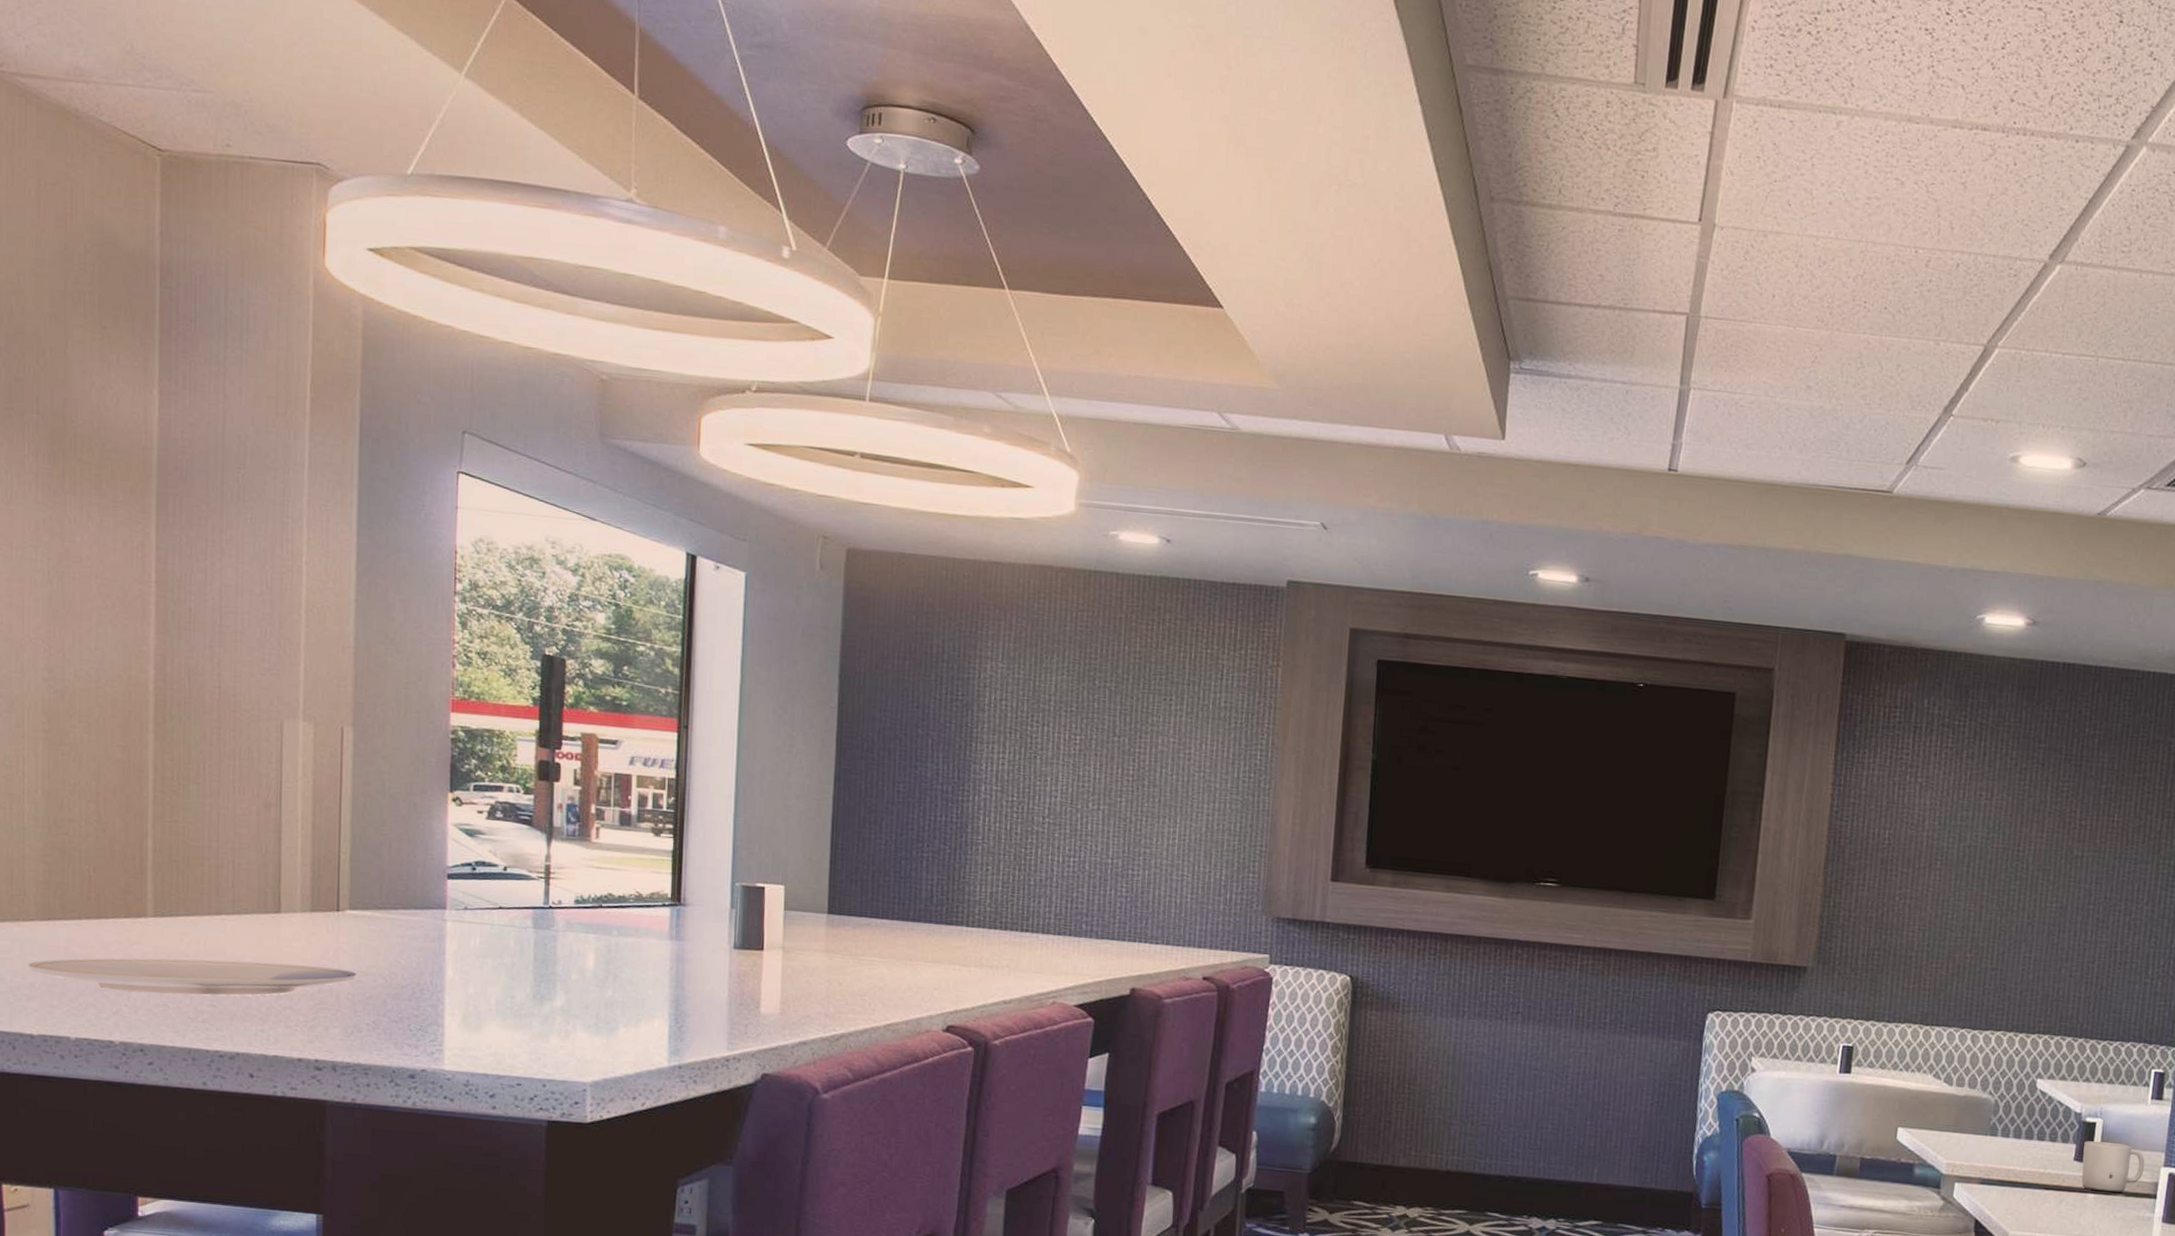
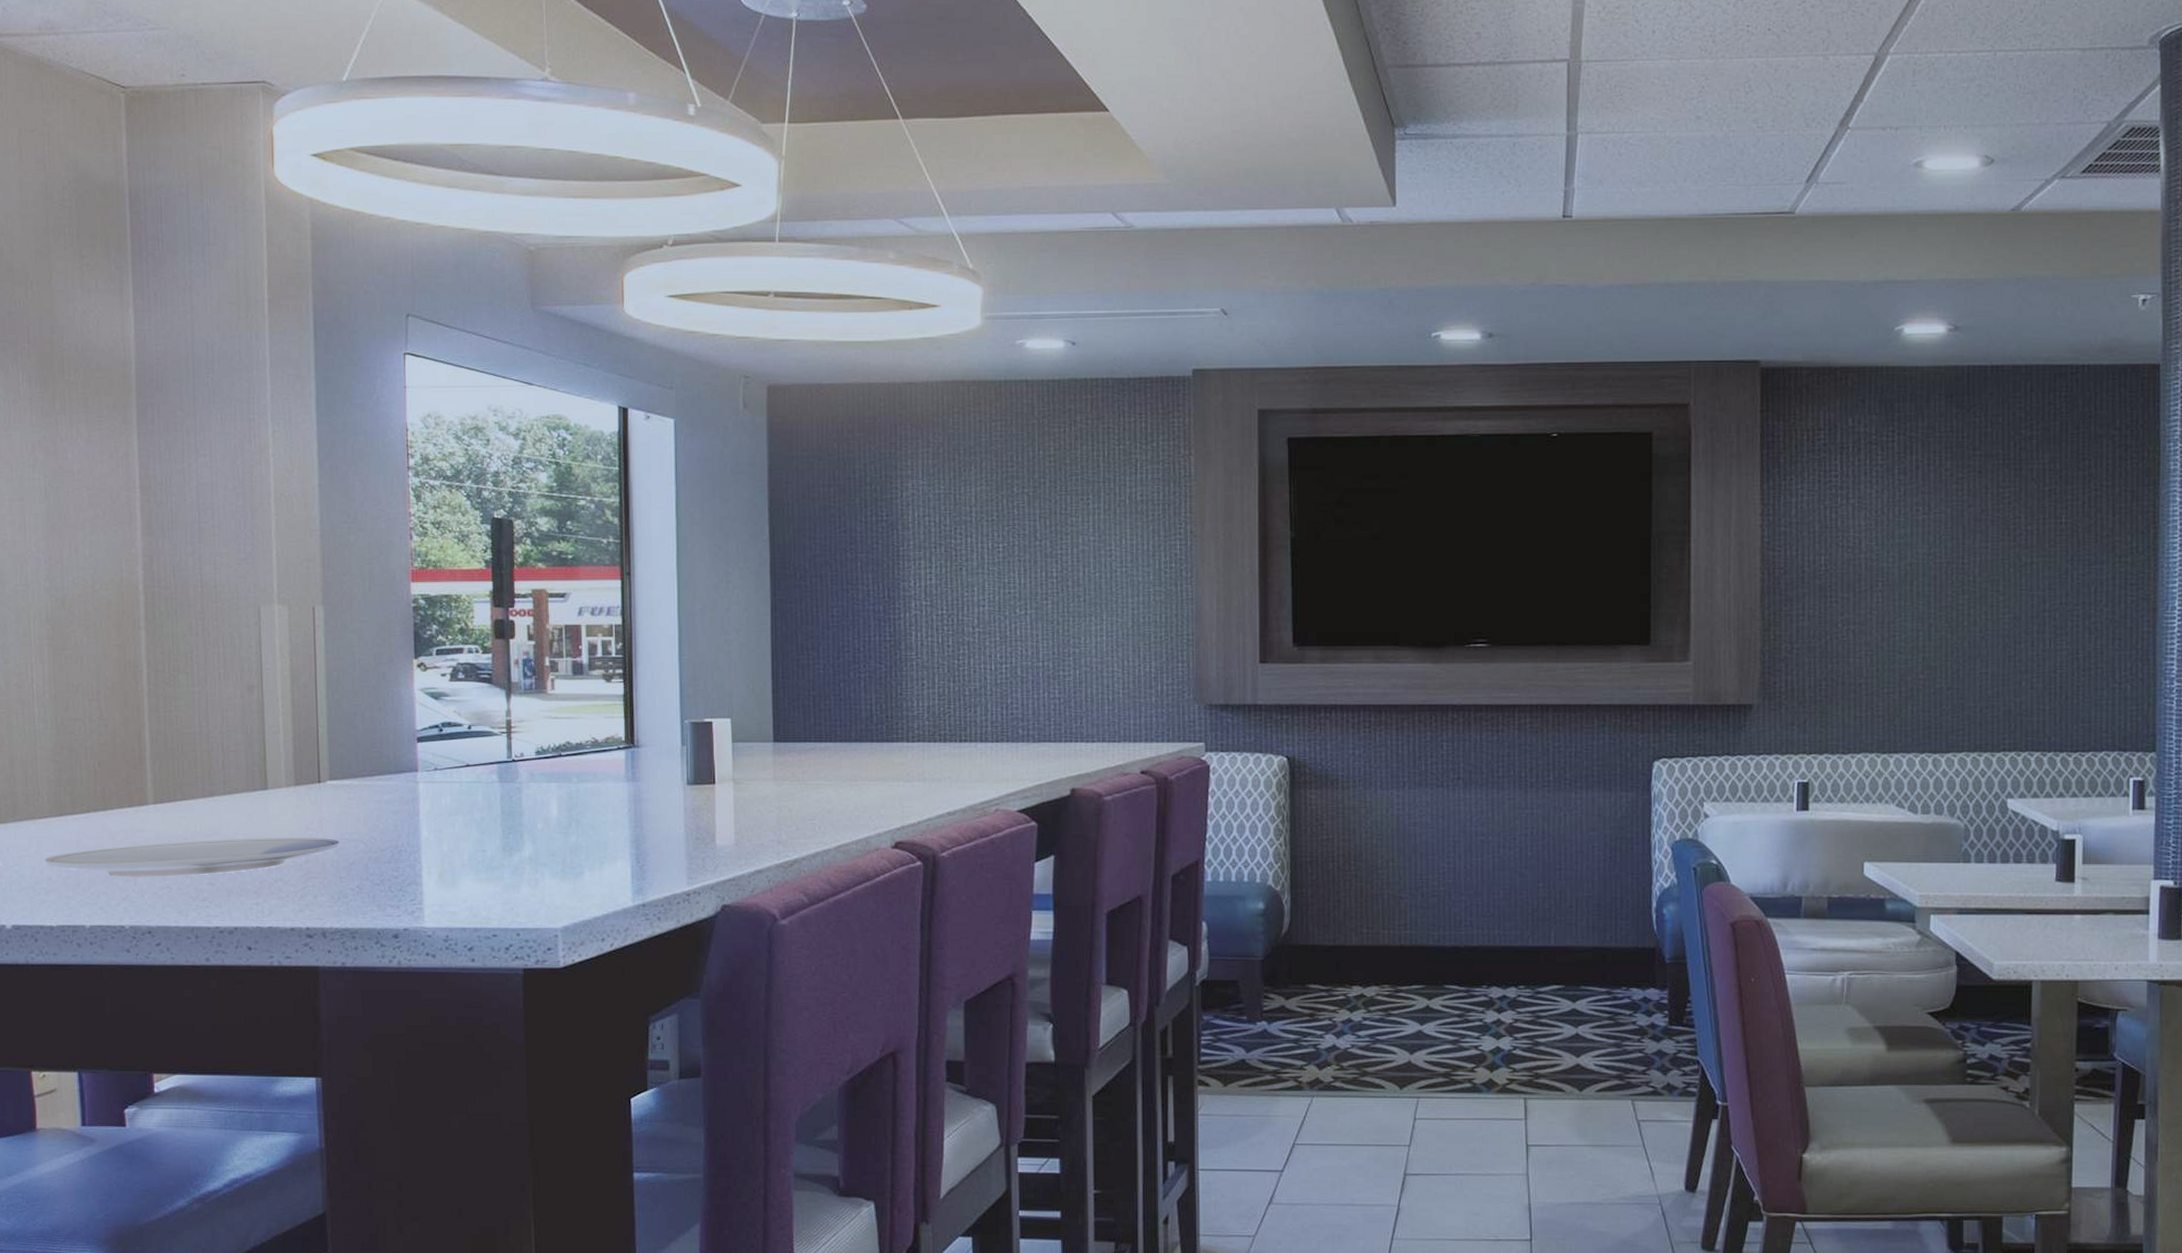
mug: present [2081,1141,2145,1193] -> none [2065,858,2133,912]

